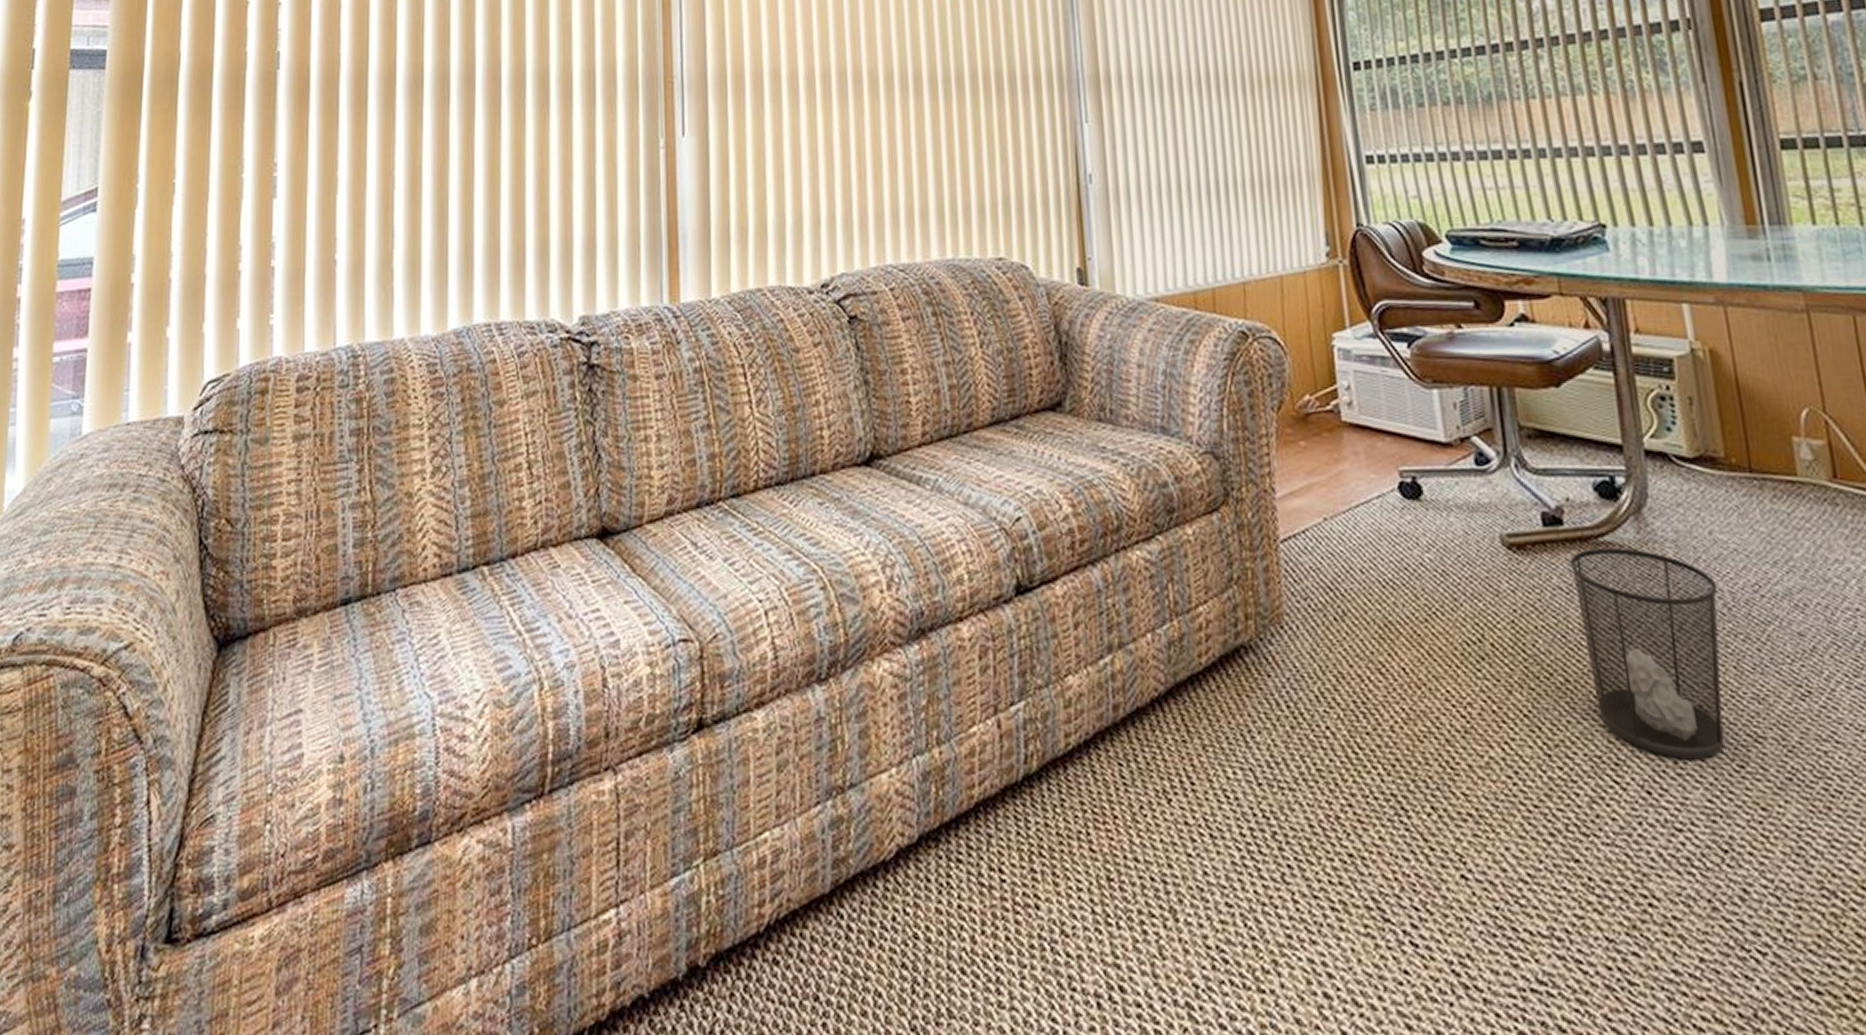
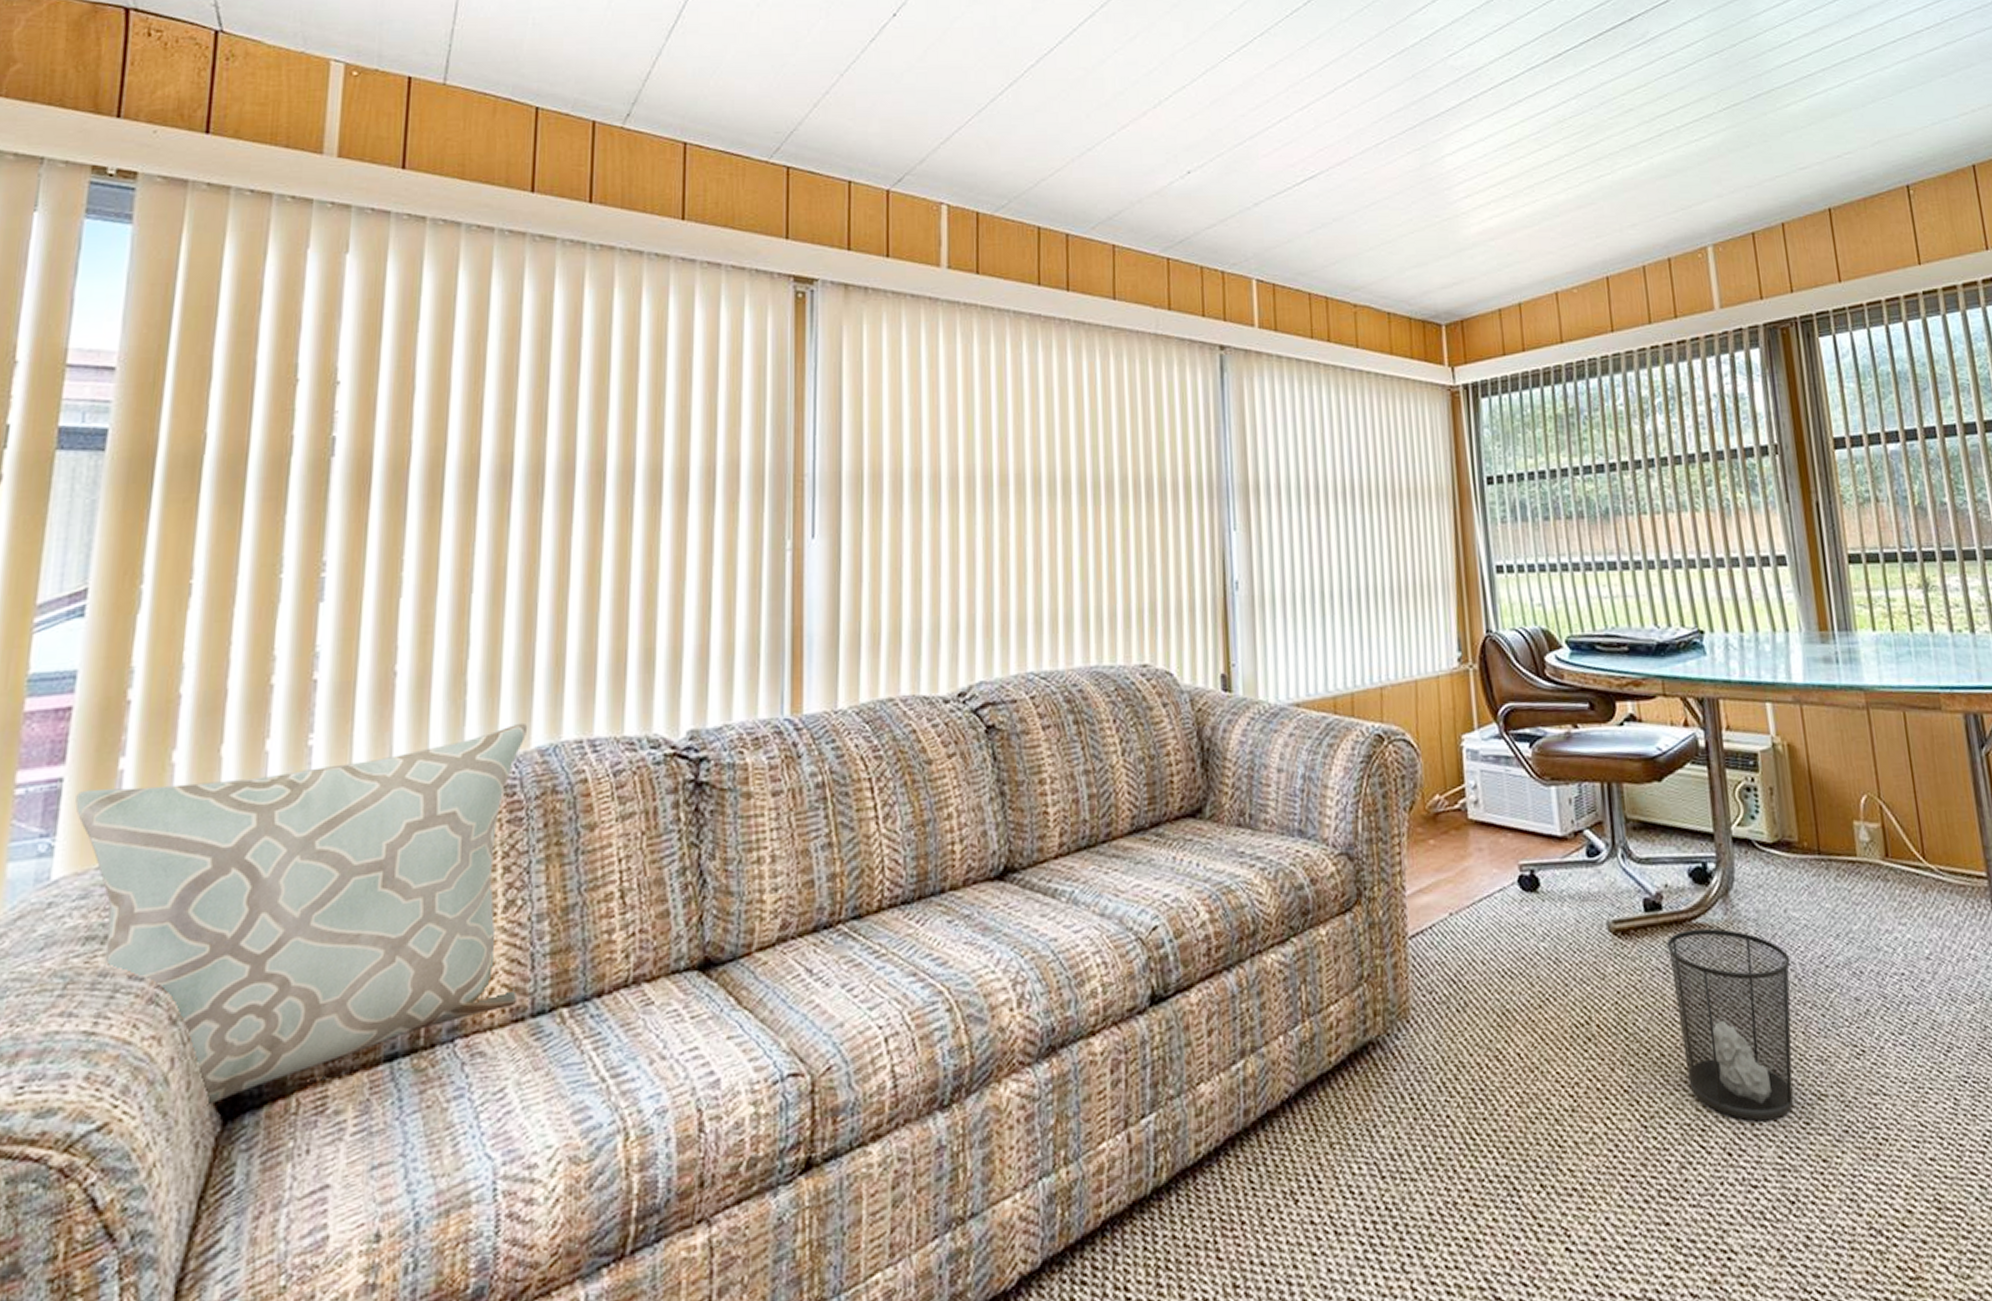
pillow: none [97,307,446,636] -> present [75,722,528,1108]

